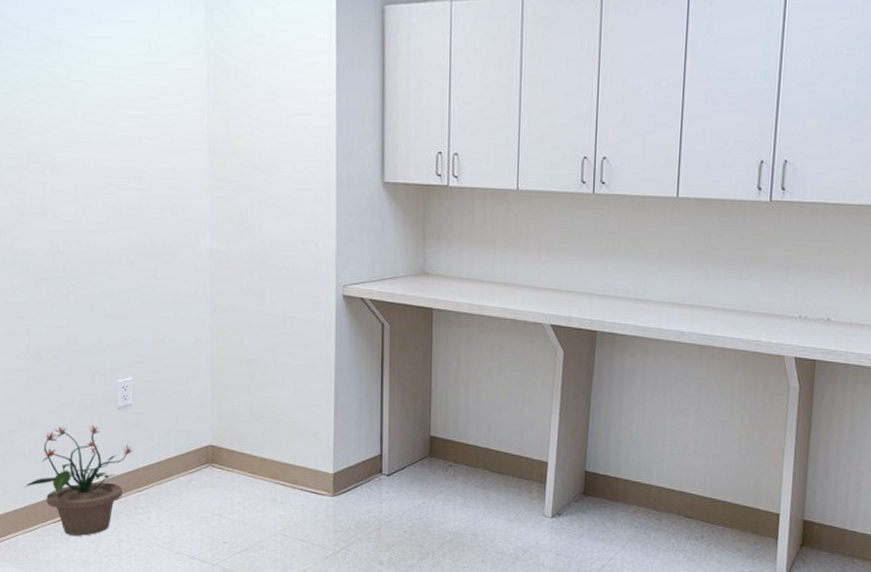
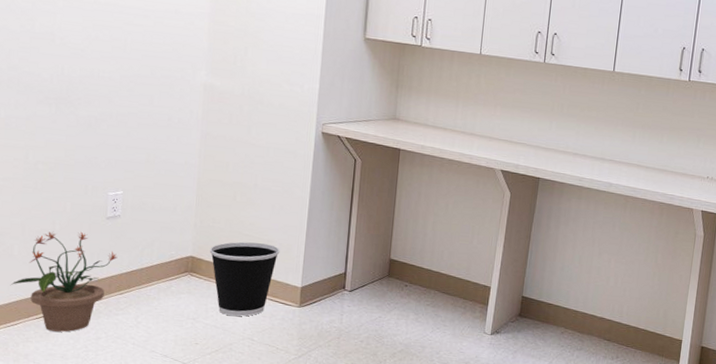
wastebasket: none [230,426,307,510] -> present [209,241,280,317]

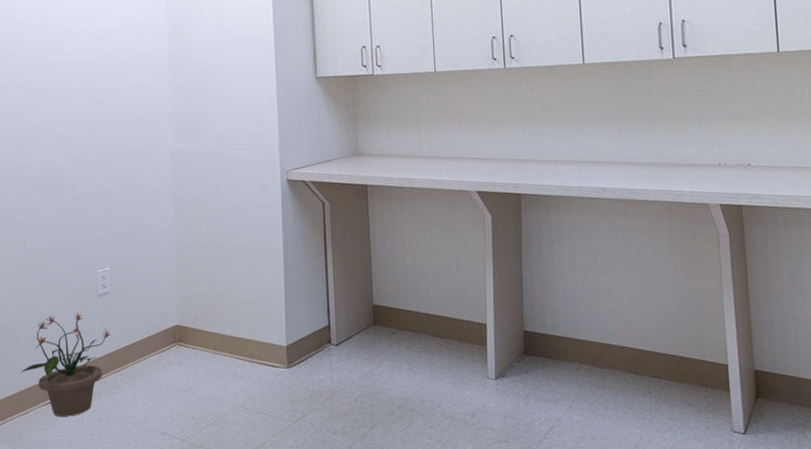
wastebasket: present [209,241,280,317] -> none [194,304,261,385]

